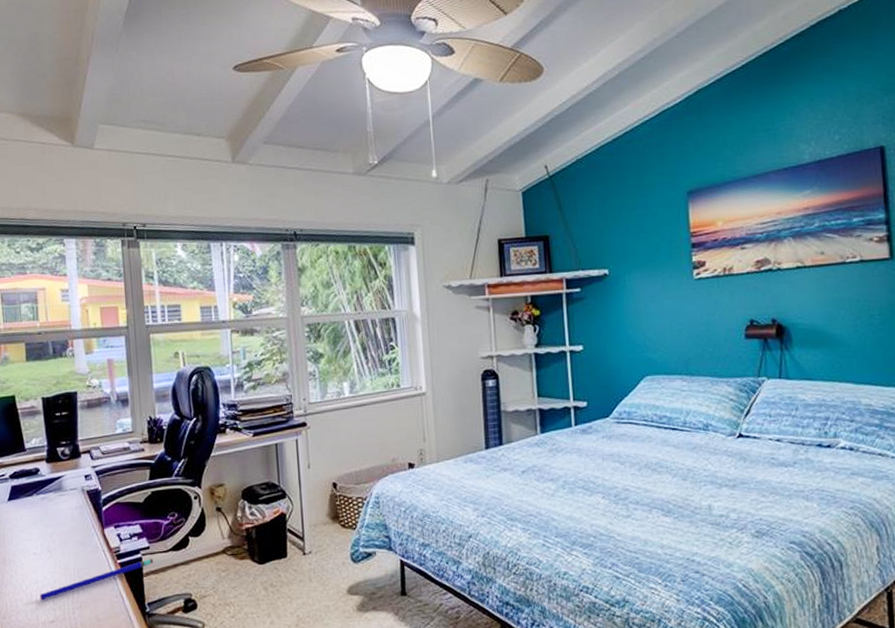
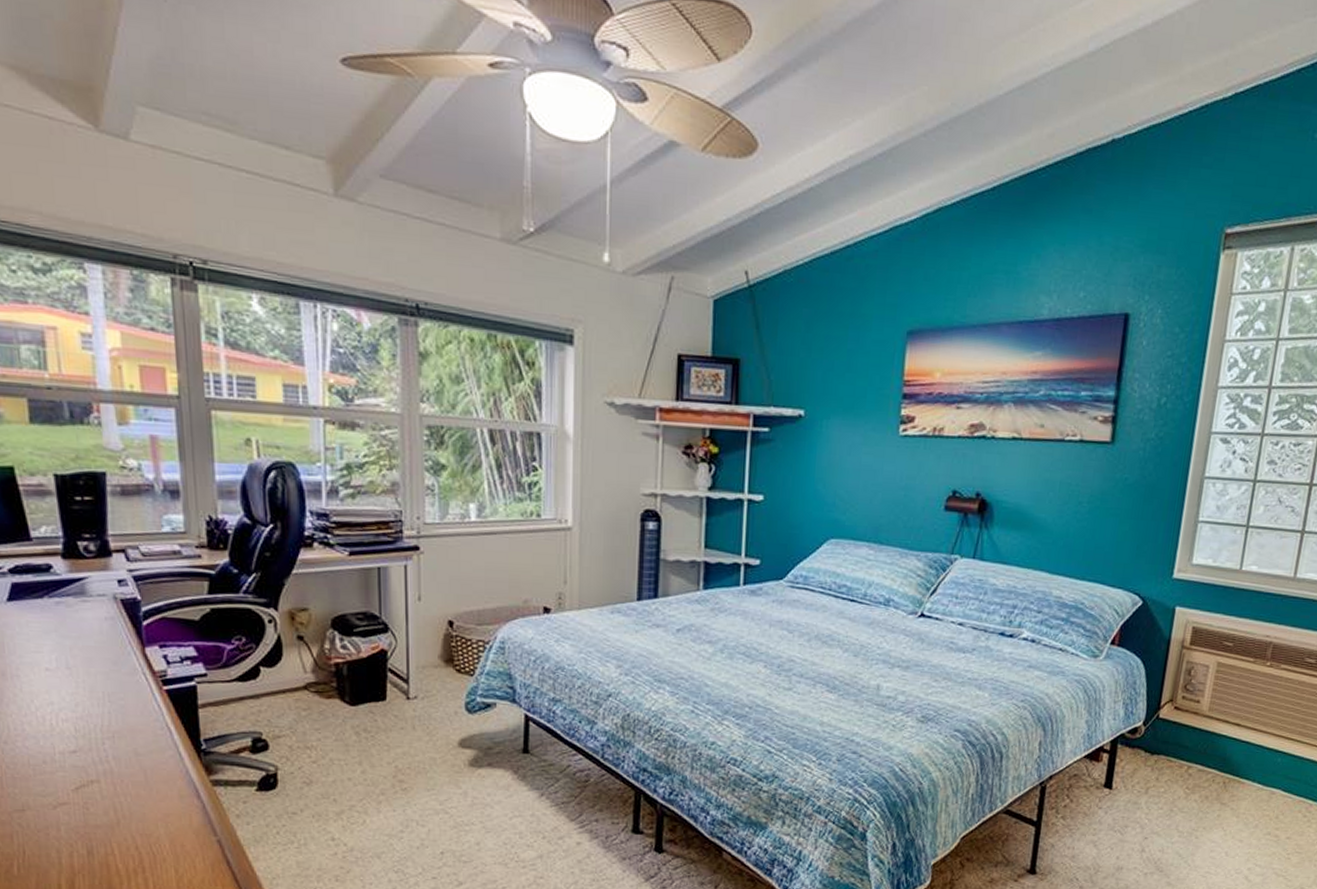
pen: present [40,559,153,600] -> none [55,688,212,726]

